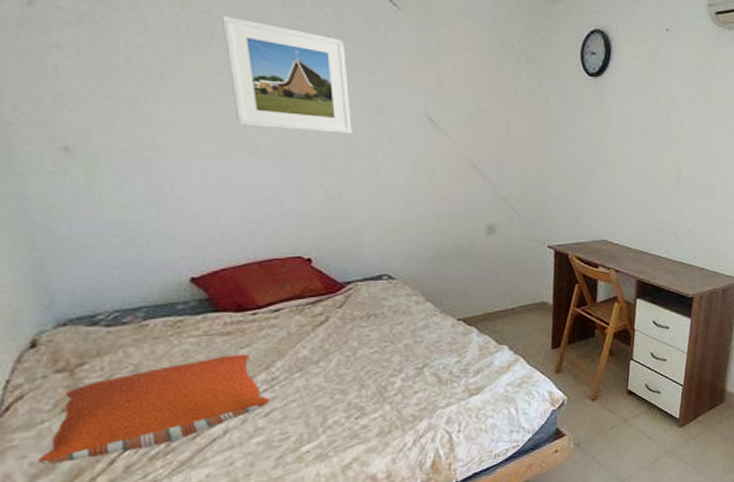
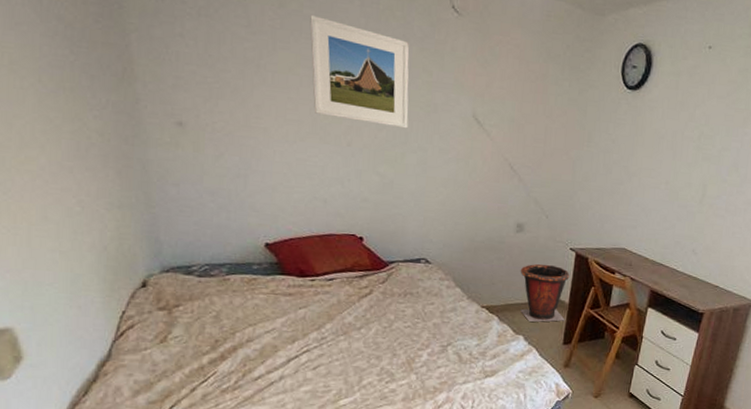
pillow: present [39,354,270,465] -> none [141,313,319,385]
waste bin: none [496,265,551,329] -> present [520,264,570,322]

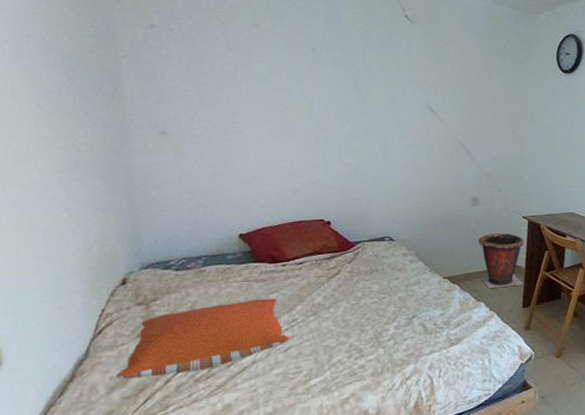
pillow: none [141,313,319,385] -> present [116,298,290,379]
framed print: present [310,14,410,129] -> none [281,31,370,122]

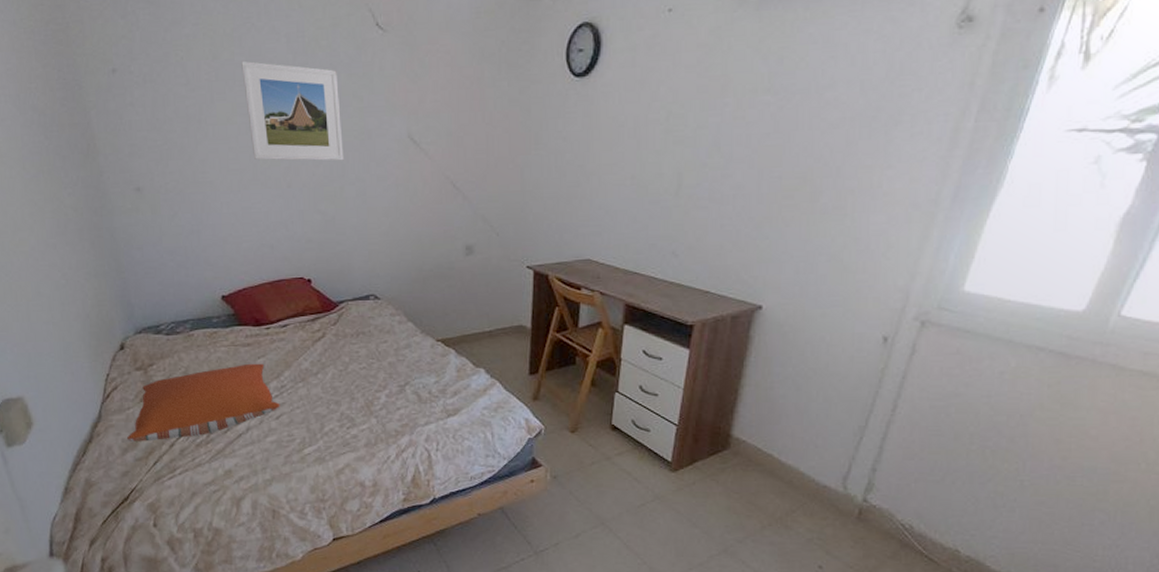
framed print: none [281,31,370,122] -> present [241,60,344,161]
waste bin: present [477,233,524,288] -> none [474,287,529,352]

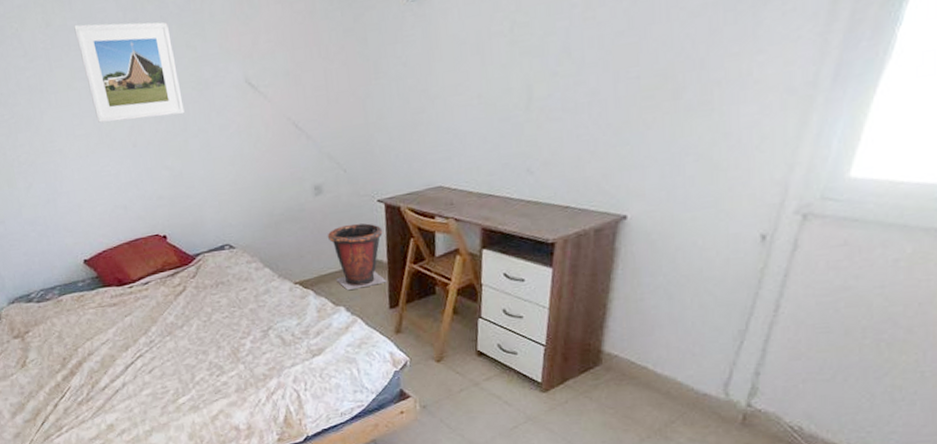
pillow: present [127,363,280,442] -> none [14,321,151,405]
waste bin: none [474,287,529,352] -> present [327,222,387,290]

